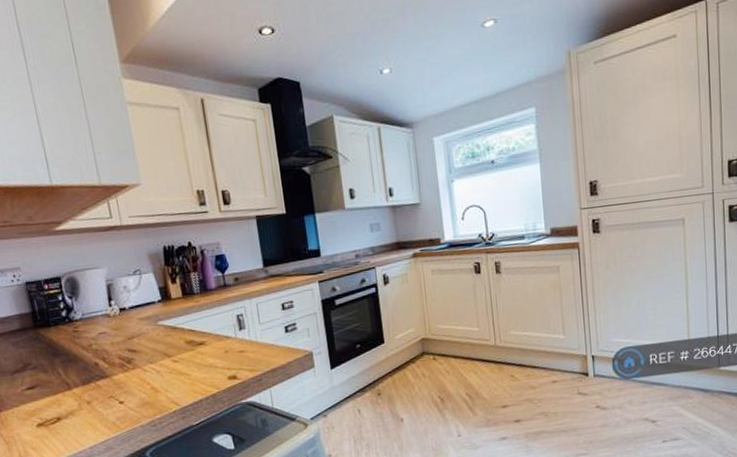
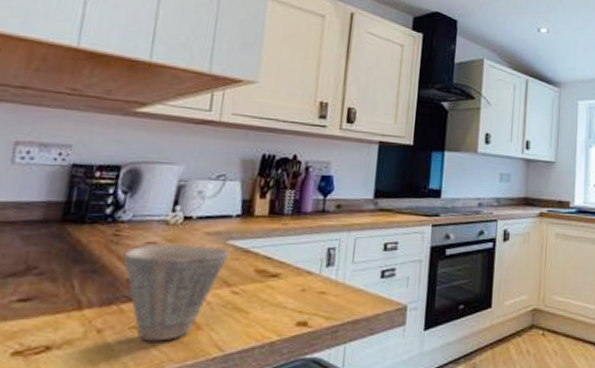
cup: none [85,328,162,406] -> present [123,243,230,342]

